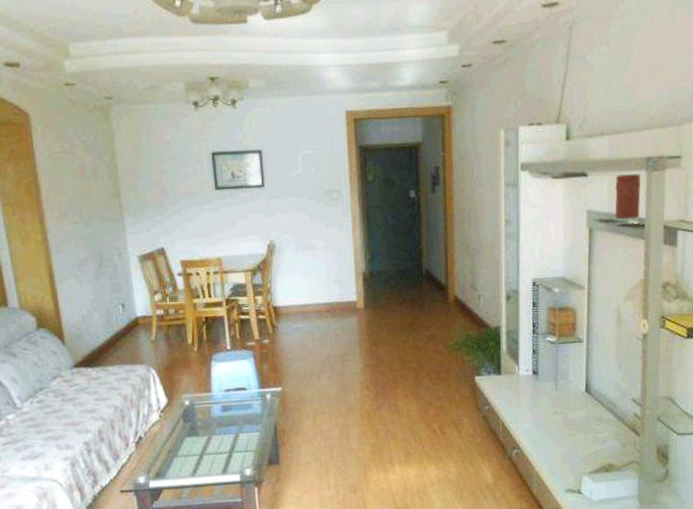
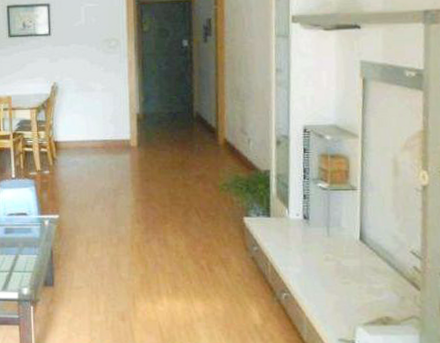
decorative vase: present [615,174,641,220] -> none [390,26,418,71]

